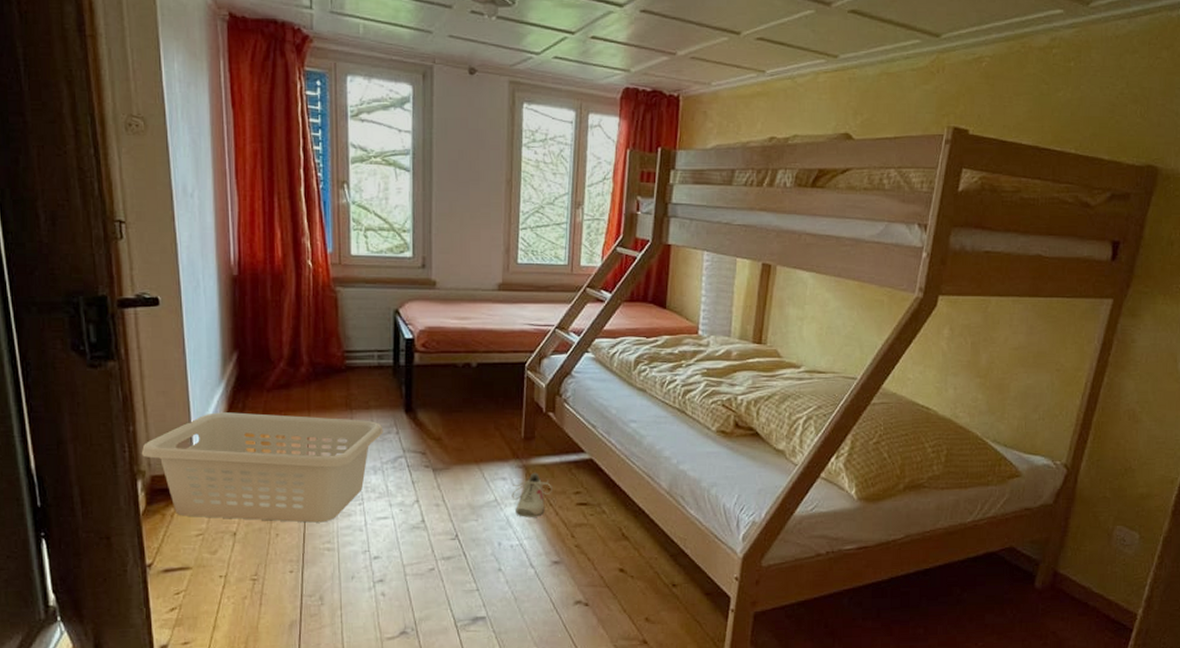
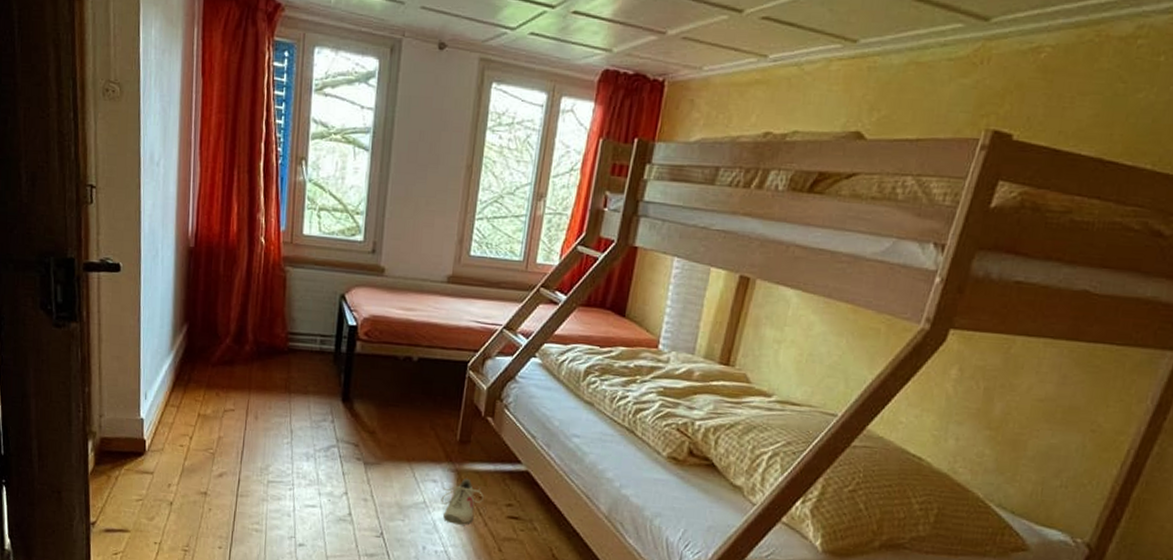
laundry basket: present [141,412,384,523] -> none [93,382,319,503]

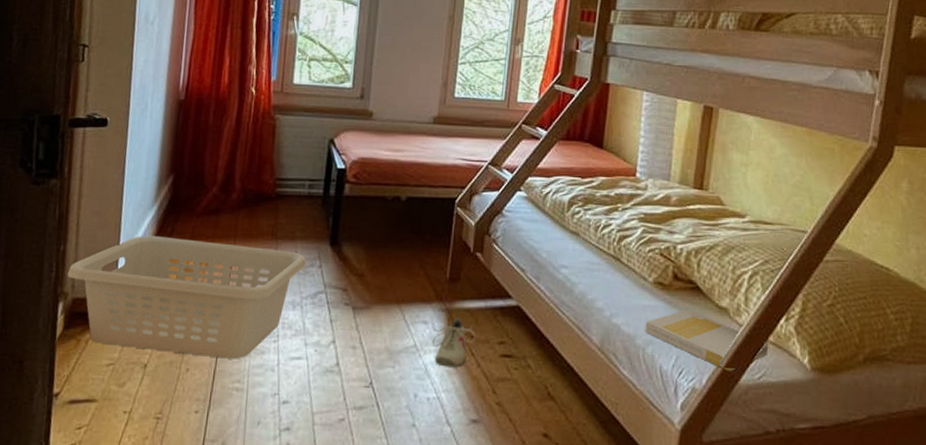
laundry basket: none [93,382,319,503] -> present [67,235,307,359]
book: none [654,485,781,549] -> present [645,310,769,372]

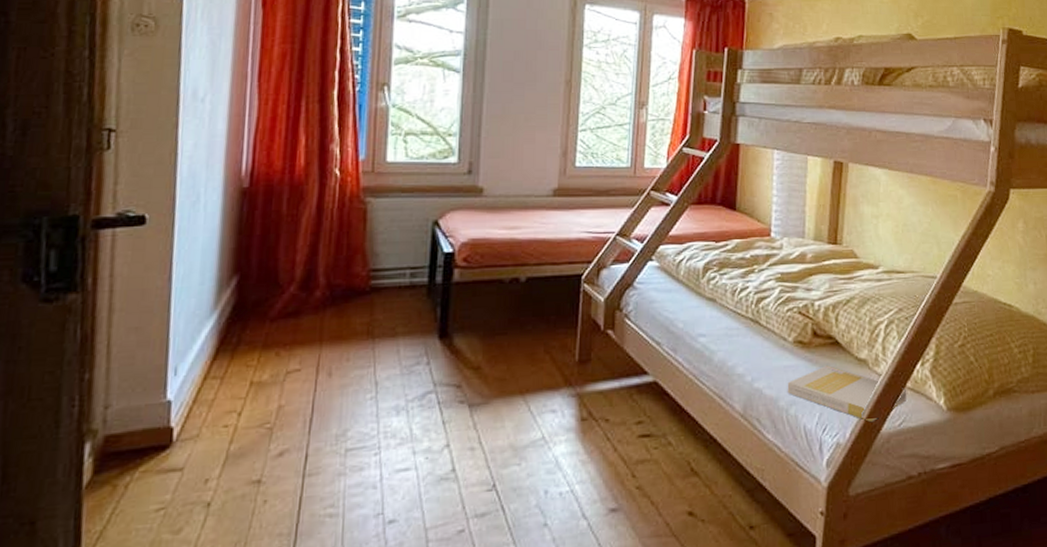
laundry basket: present [67,235,307,359] -> none [95,348,411,486]
athletic shoe: present [432,317,475,368] -> none [562,401,610,457]

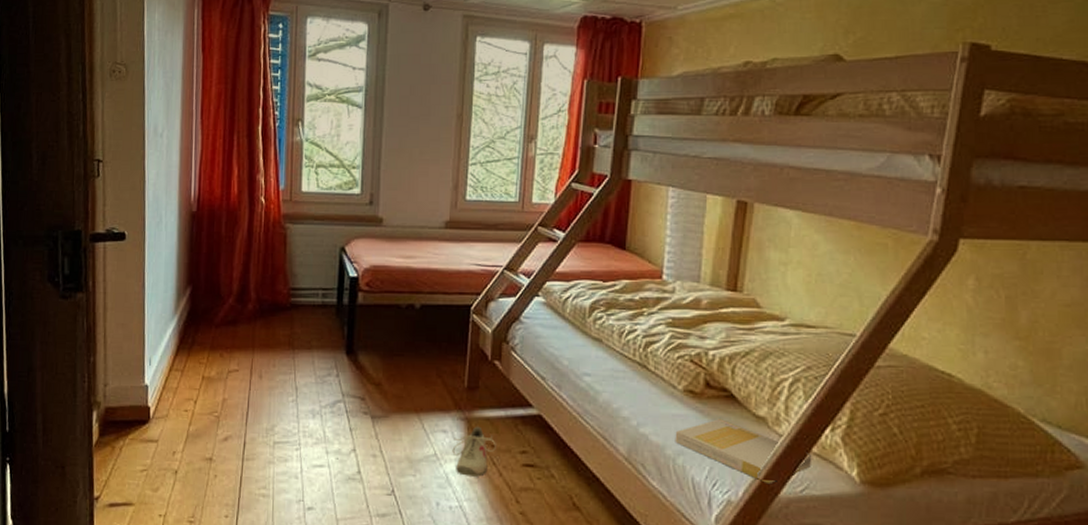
athletic shoe: none [562,401,610,457] -> present [452,426,496,477]

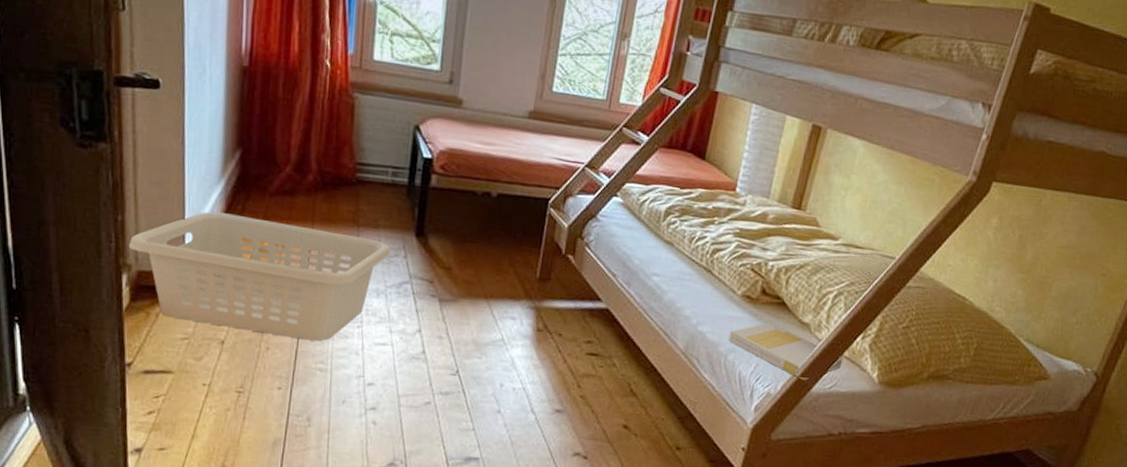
laundry basket: none [98,346,324,466] -> present [128,211,391,342]
athletic shoe: present [452,426,496,477] -> none [519,315,563,362]

